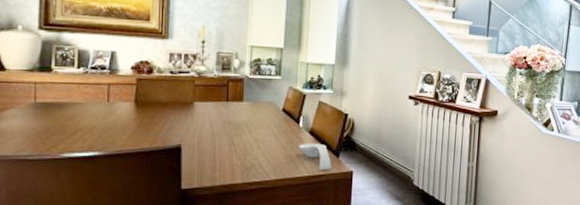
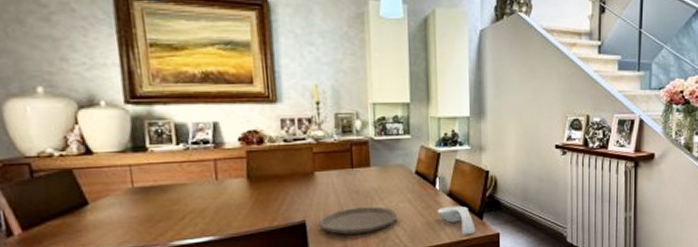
plate: none [192,137,263,161] -> present [318,206,398,235]

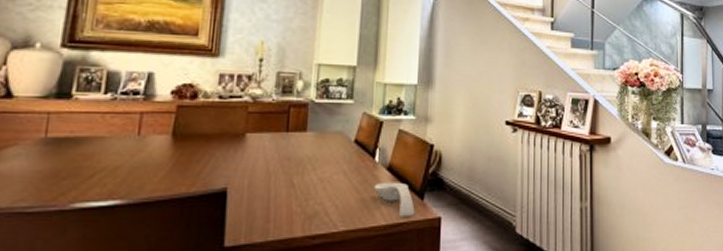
plate: present [318,206,398,235] -> none [241,177,330,207]

